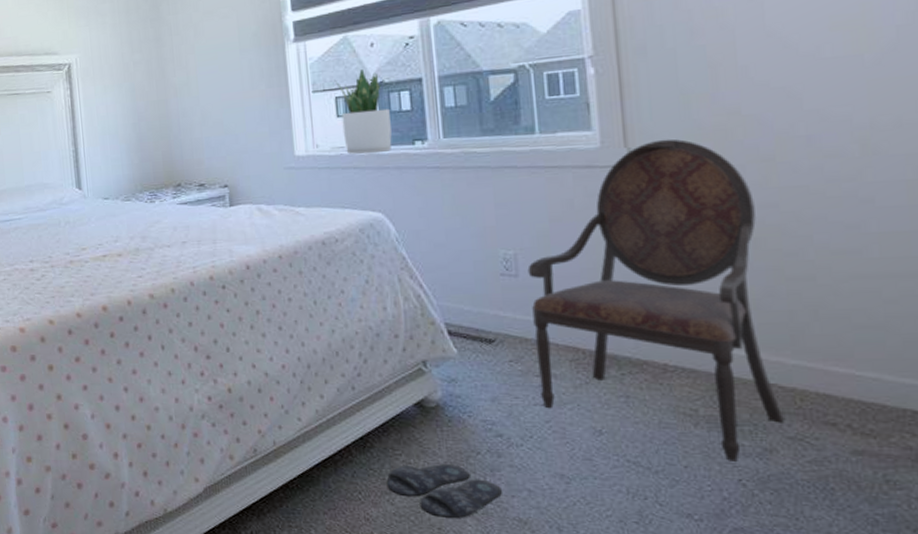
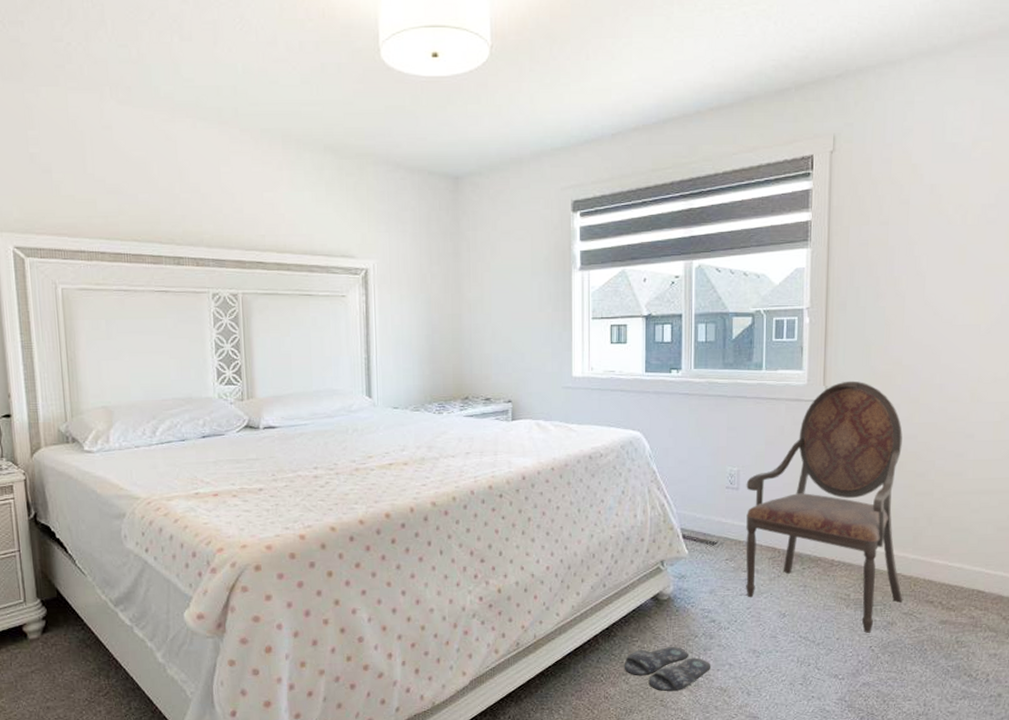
planter: present [334,69,392,155] -> none [611,302,654,379]

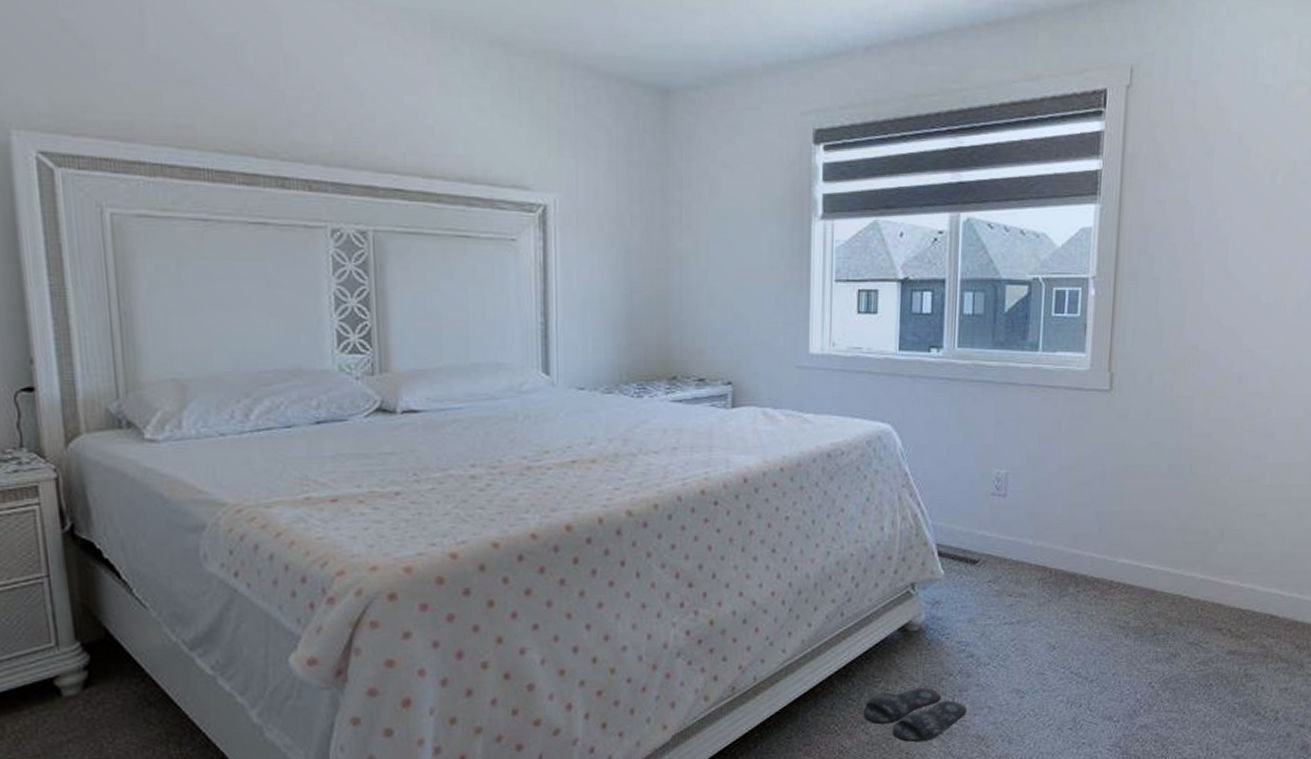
armchair: present [746,380,903,633] -> none [1011,367,1196,667]

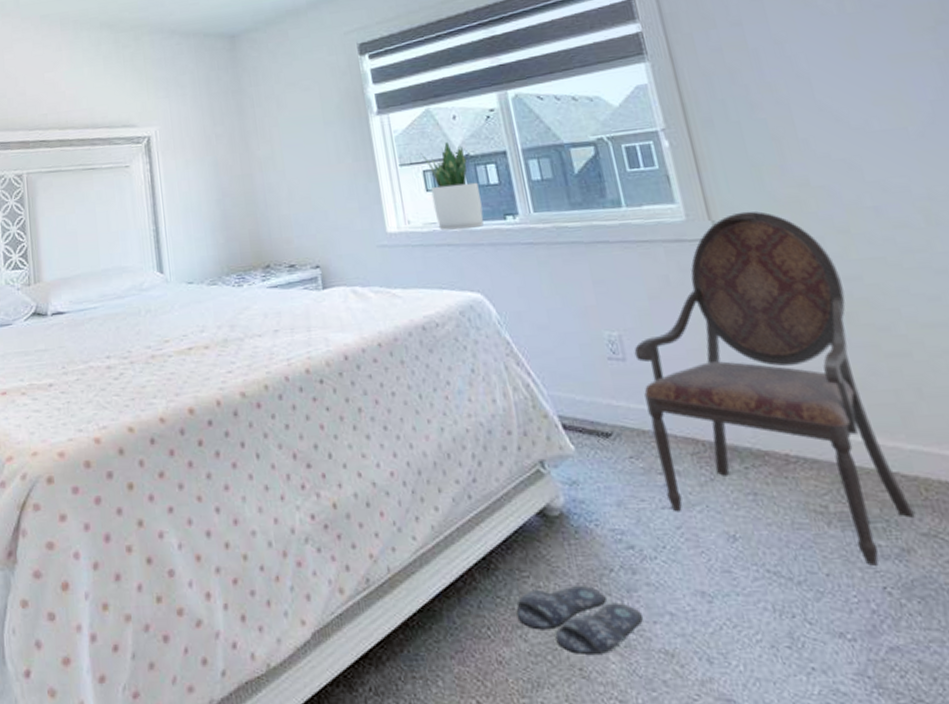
planter: none [859,261,911,358] -> present [420,142,484,231]
armchair: none [1011,367,1196,667] -> present [634,211,915,566]

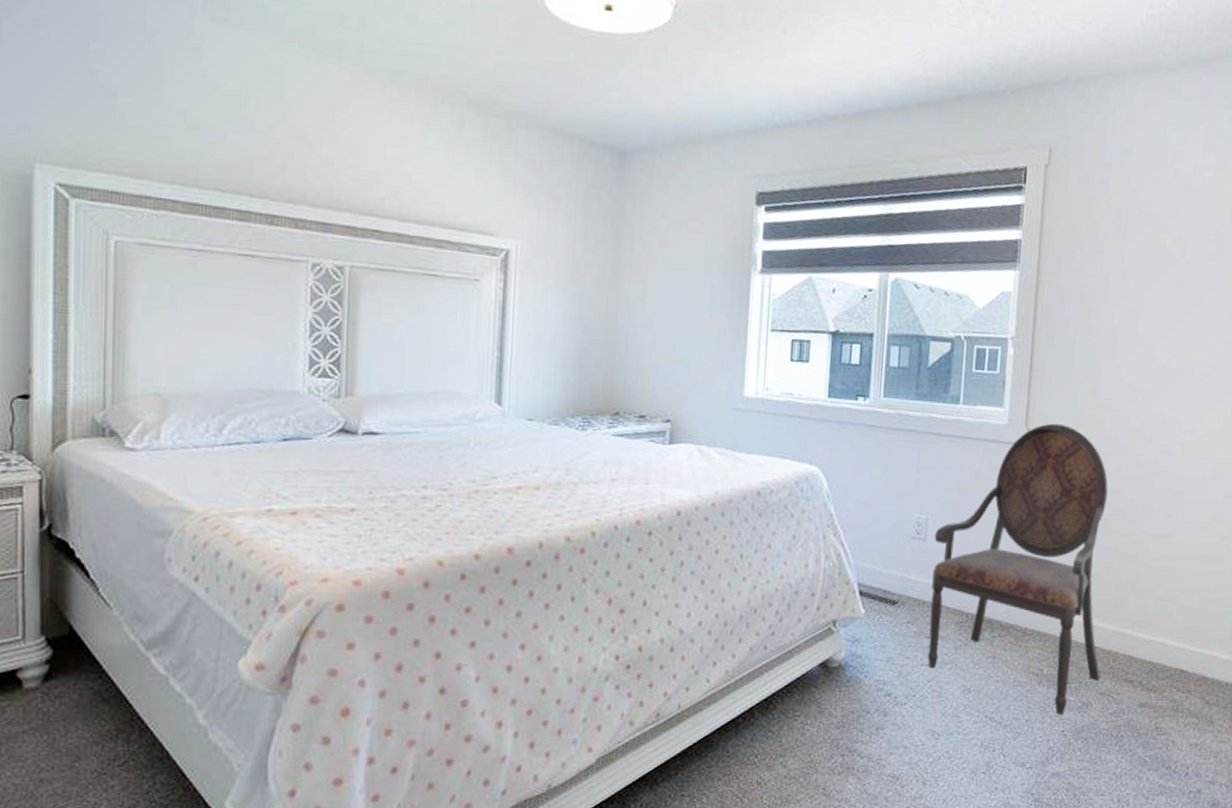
planter: present [420,142,484,231] -> none [793,315,840,405]
slippers: present [516,584,643,654] -> none [783,723,883,777]

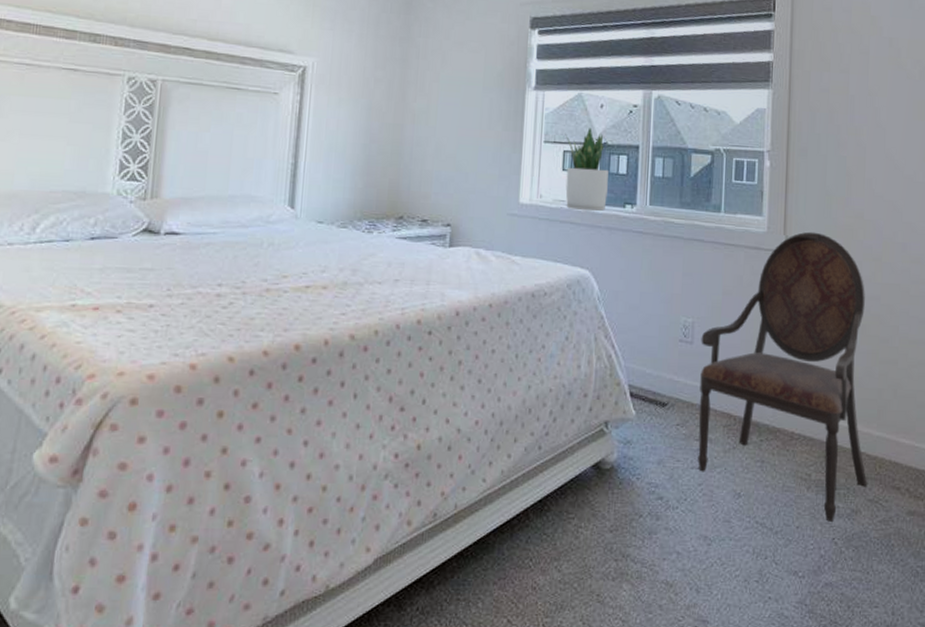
planter: none [793,315,840,405] -> present [565,128,609,212]

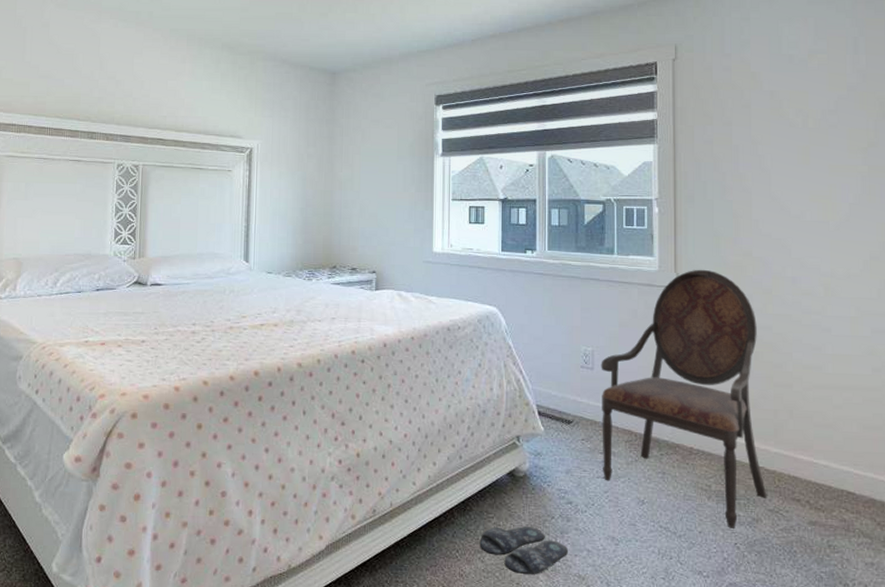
slippers: none [558,526,656,583] -> present [480,526,568,574]
planter: present [565,128,609,212] -> none [470,186,510,257]

